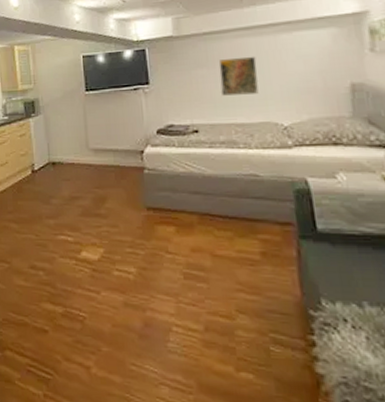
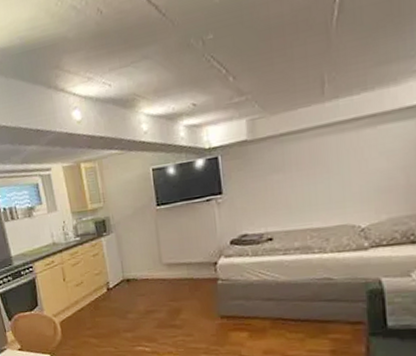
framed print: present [218,56,259,96] -> none [295,155,338,201]

